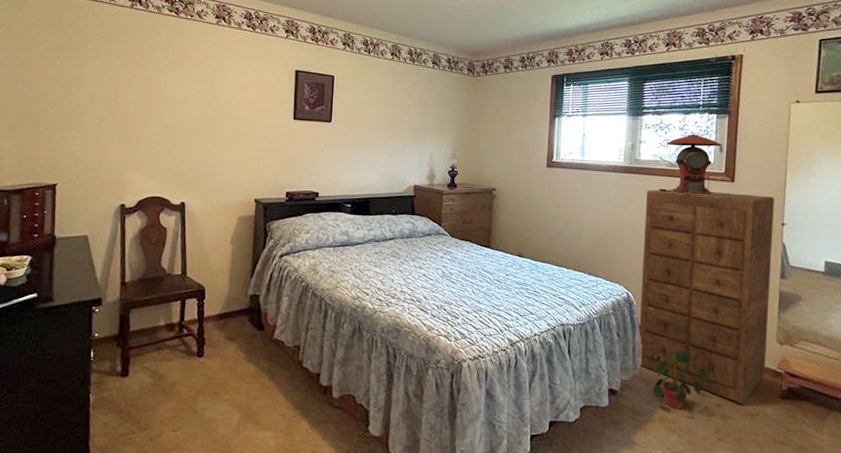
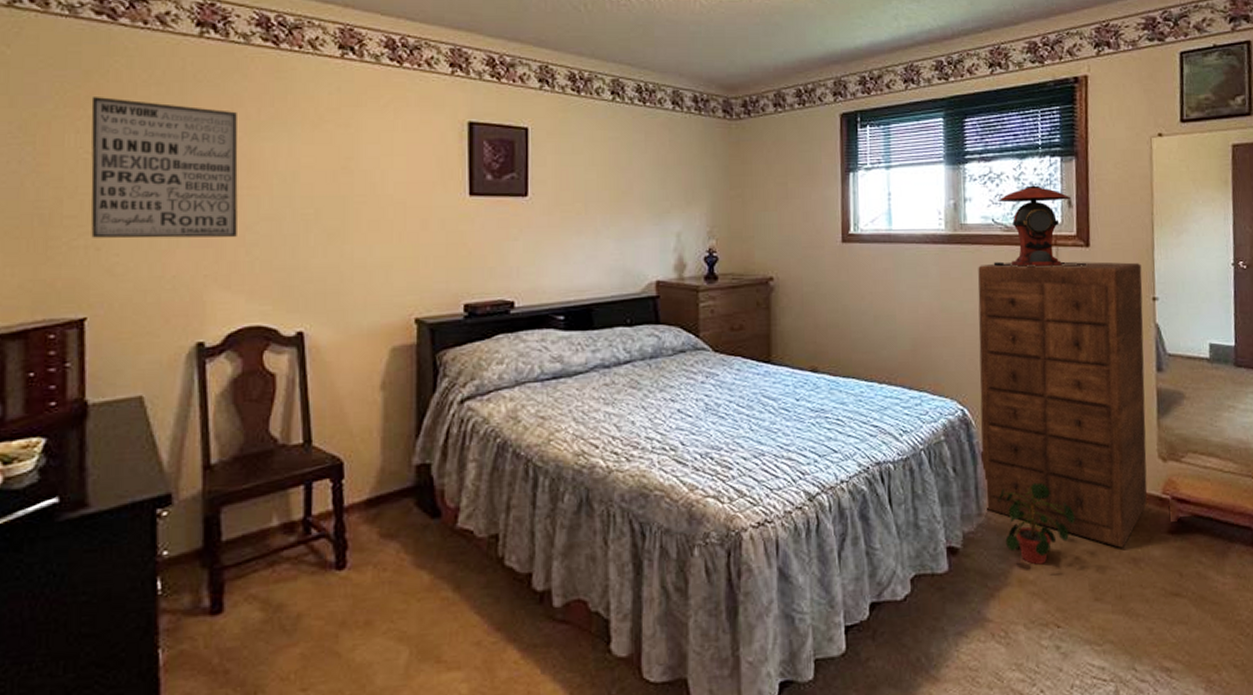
wall art: none [62,44,151,139] -> present [91,97,238,239]

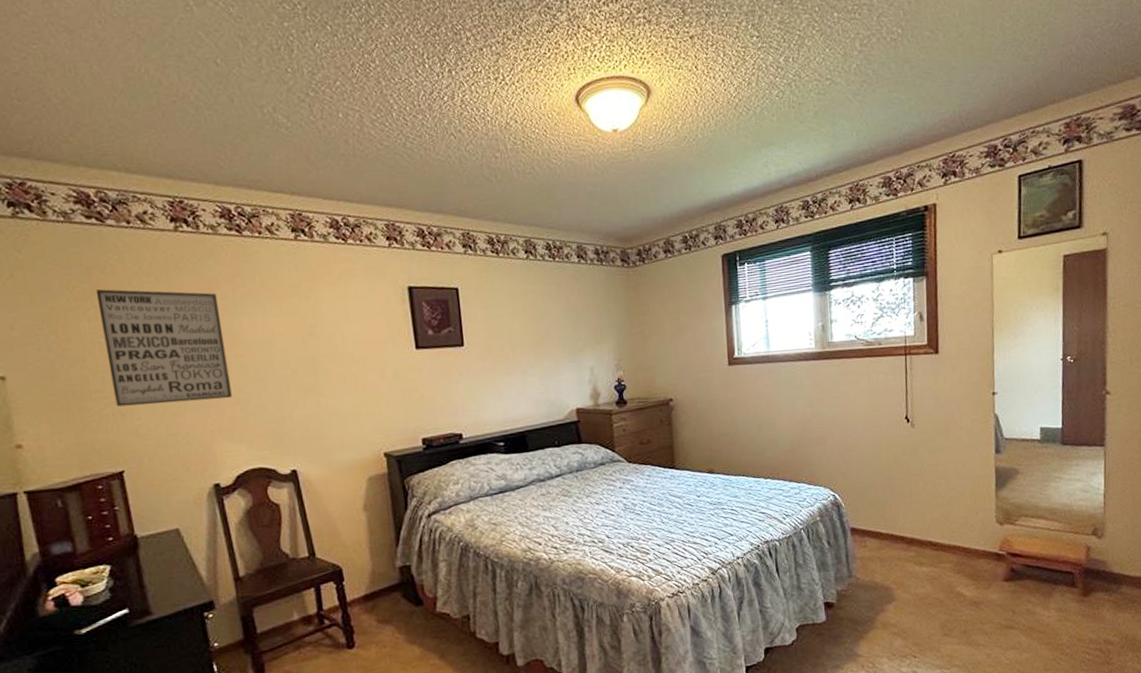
dresser: present [978,261,1148,548] -> none [844,364,987,595]
table lamp: present [993,185,1087,268] -> none [856,304,937,376]
potted plant: present [998,482,1075,565] -> none [864,548,928,612]

